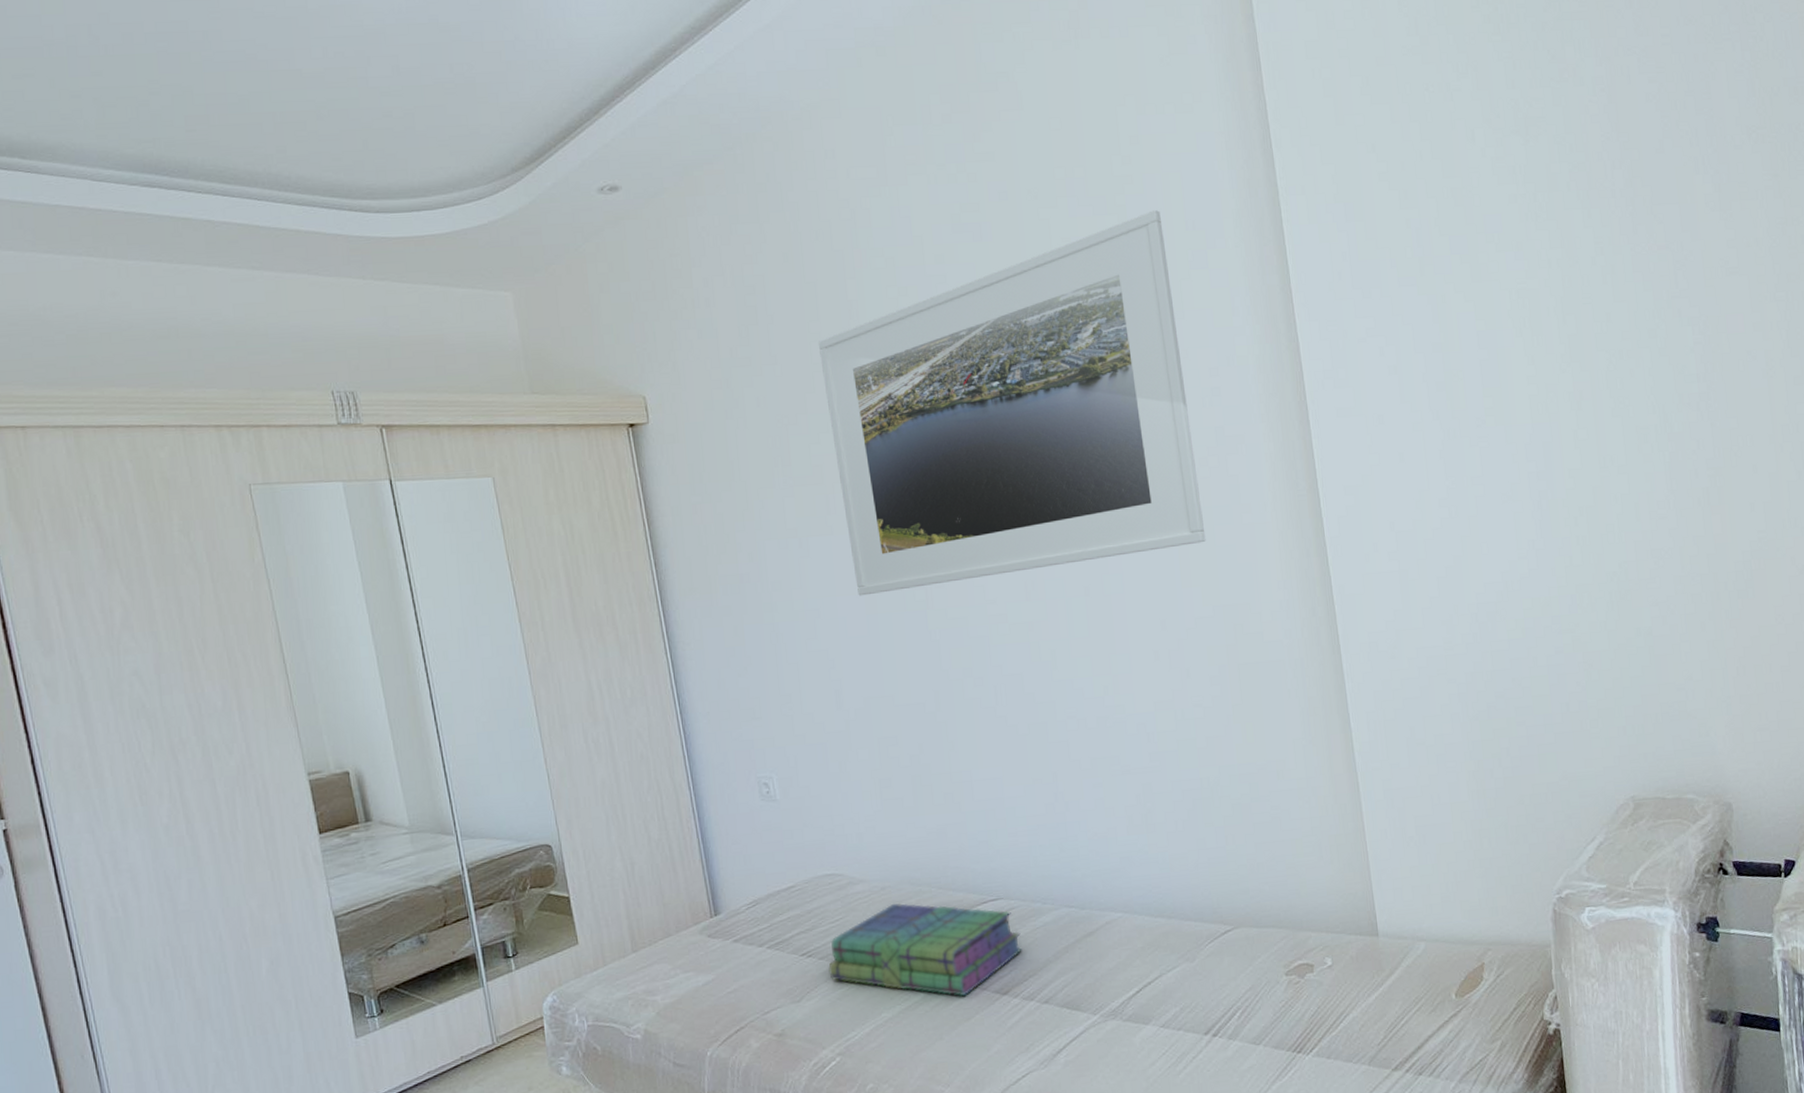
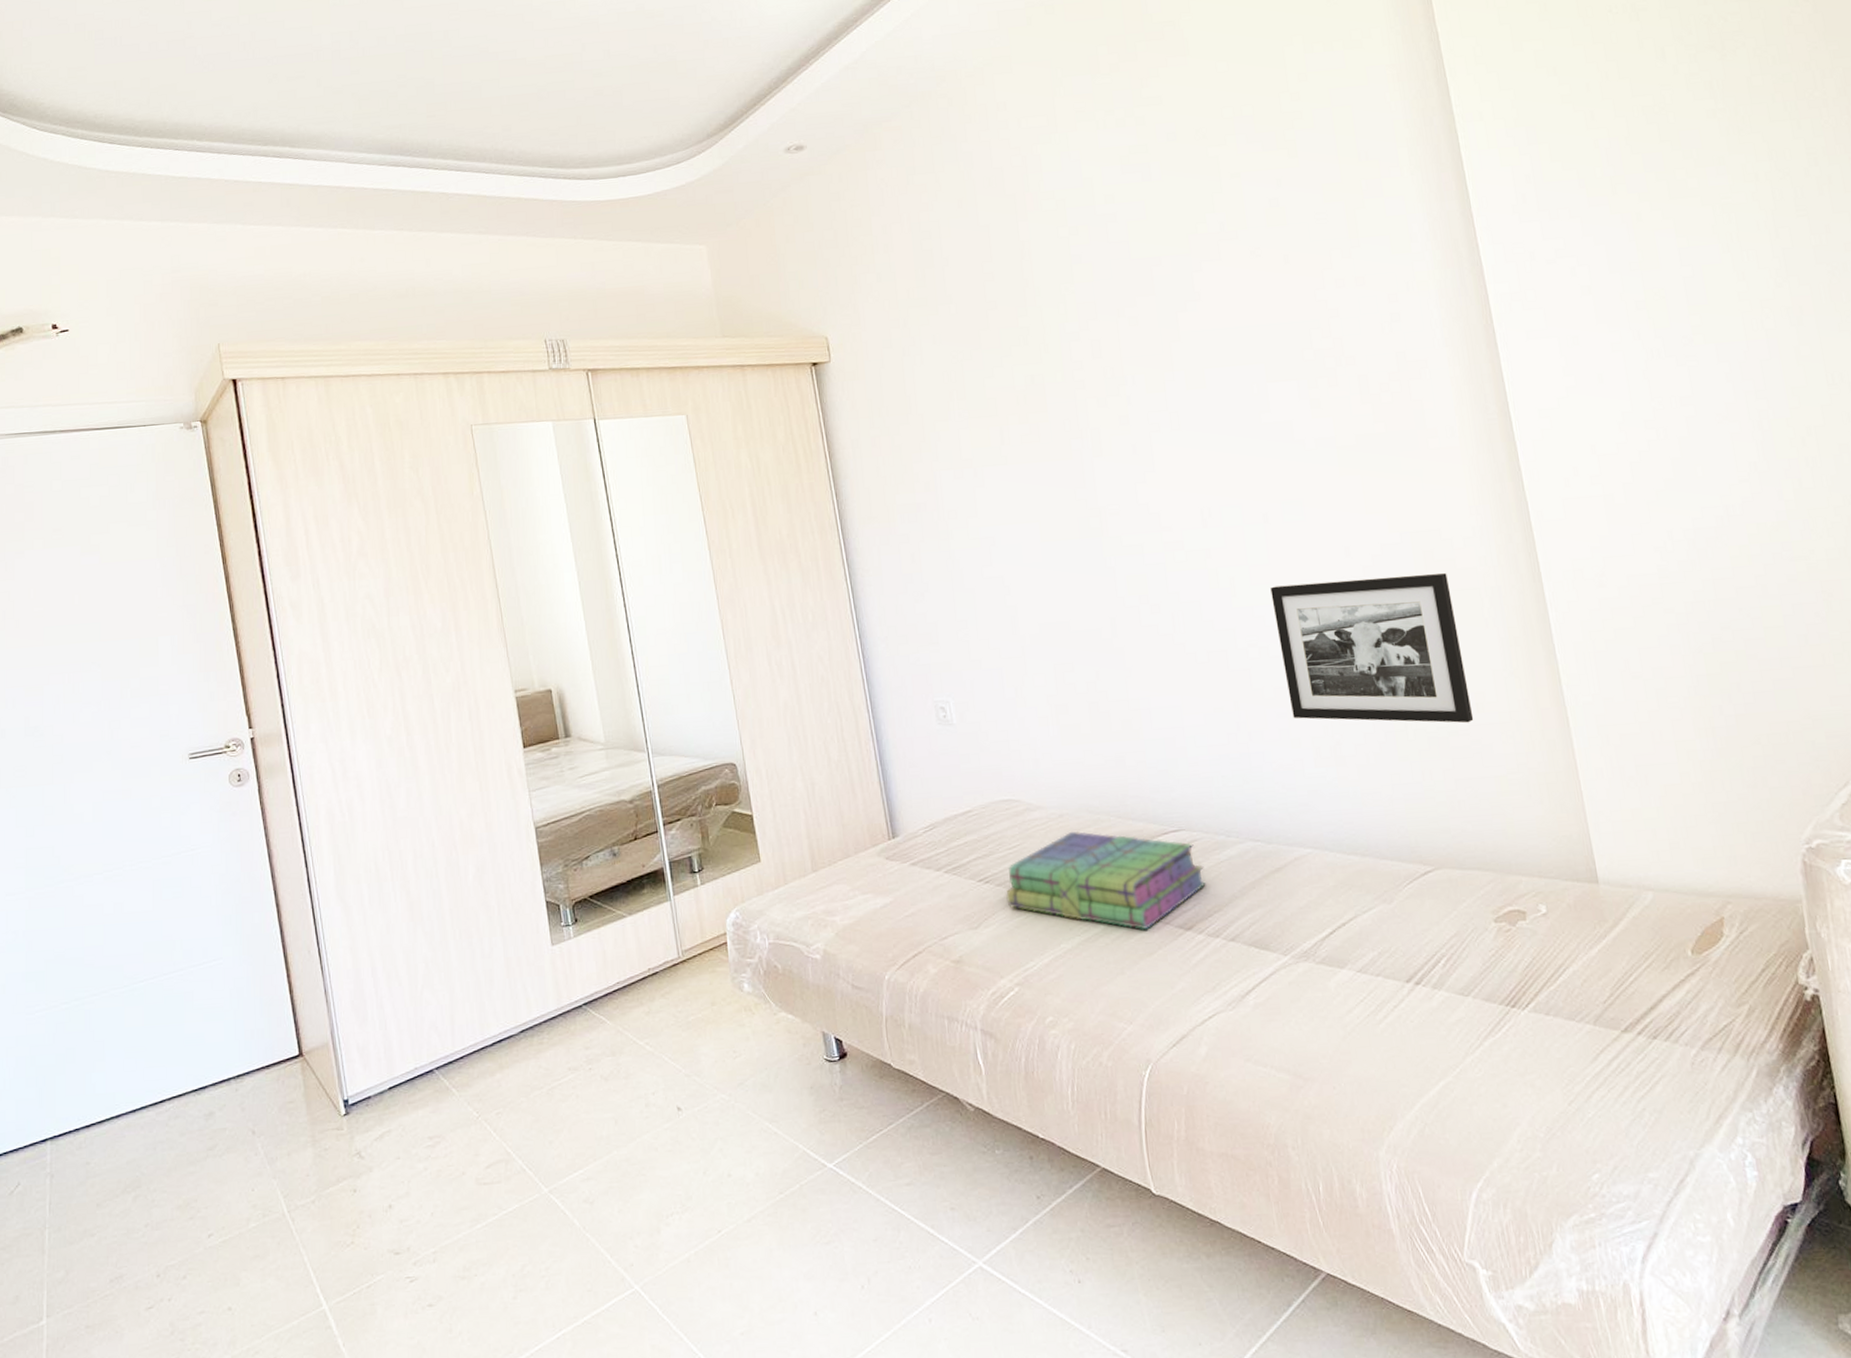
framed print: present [818,209,1206,596] -> none [991,142,1390,524]
picture frame: none [1090,646,1274,790] -> present [1270,573,1474,723]

